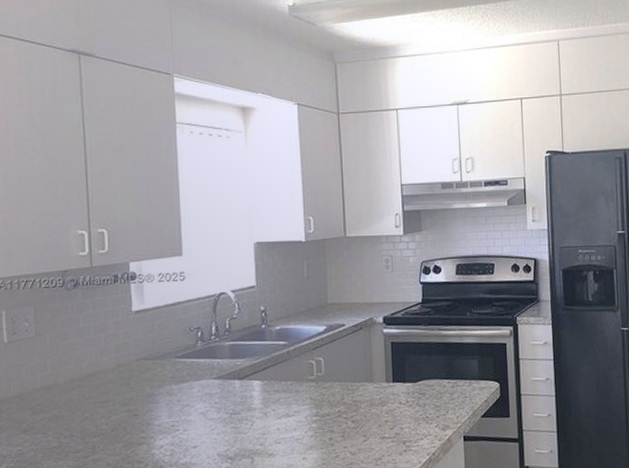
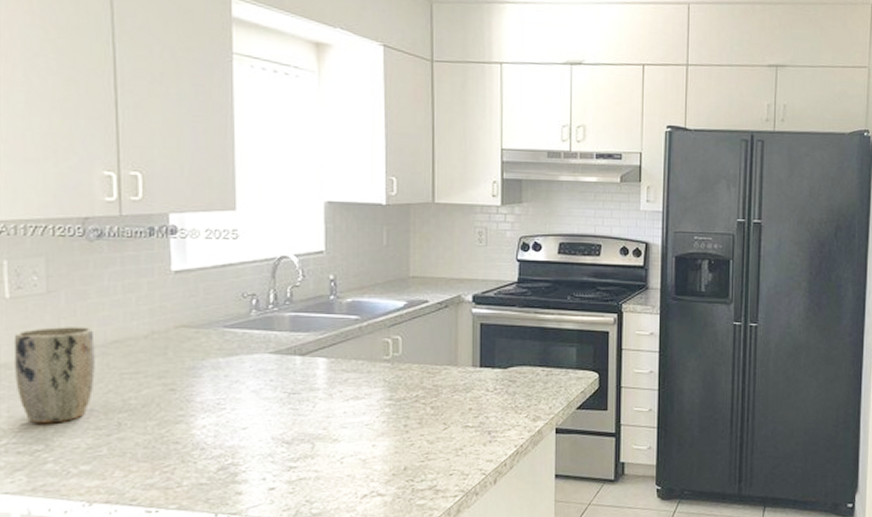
plant pot: none [10,363,74,450] -> present [13,327,95,424]

